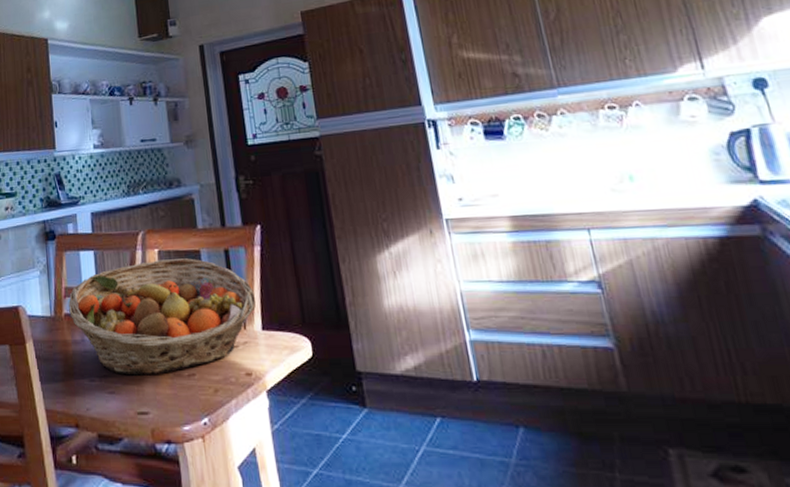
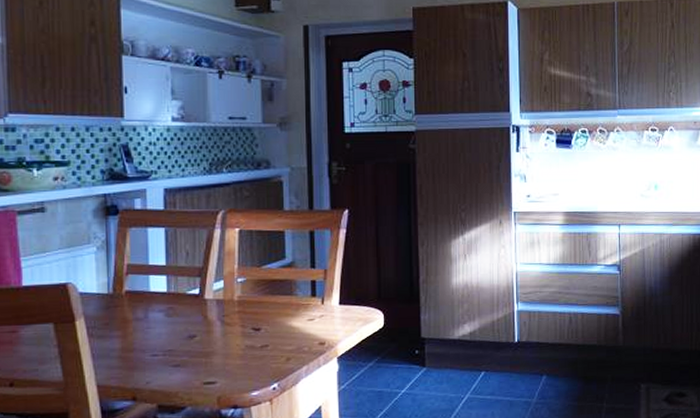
fruit basket: present [69,258,257,376] -> none [131,238,337,349]

